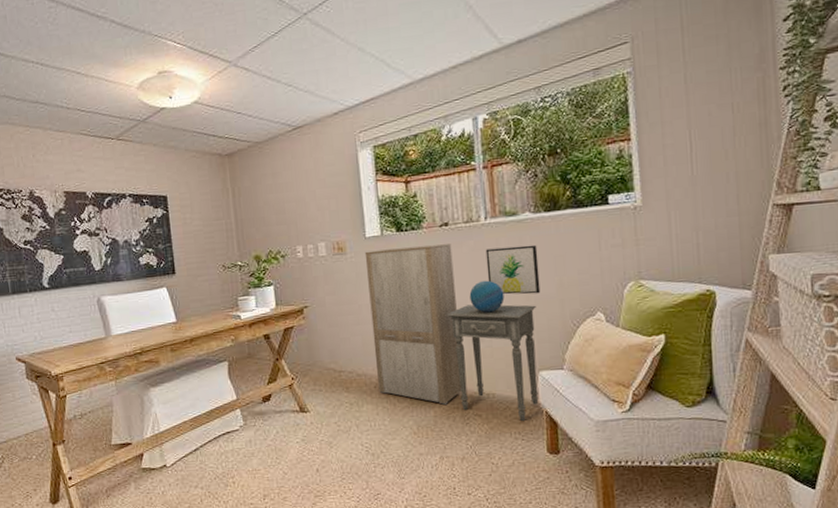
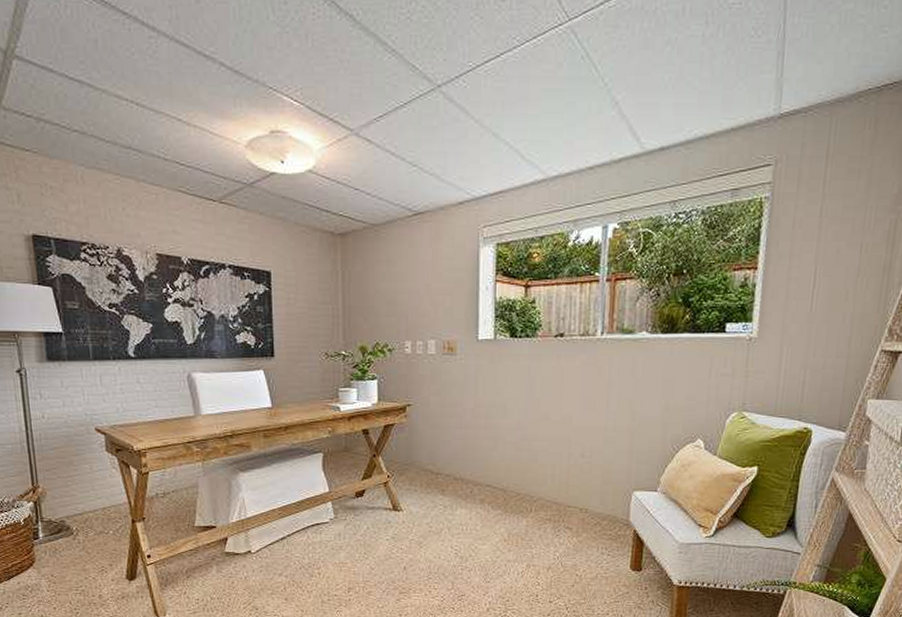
cabinet: present [364,244,462,405] -> none [474,354,564,515]
side table: present [446,304,539,421] -> none [550,419,640,537]
decorative orb: present [469,280,505,313] -> none [575,396,610,429]
wall art: present [485,244,541,295] -> none [596,365,649,415]

